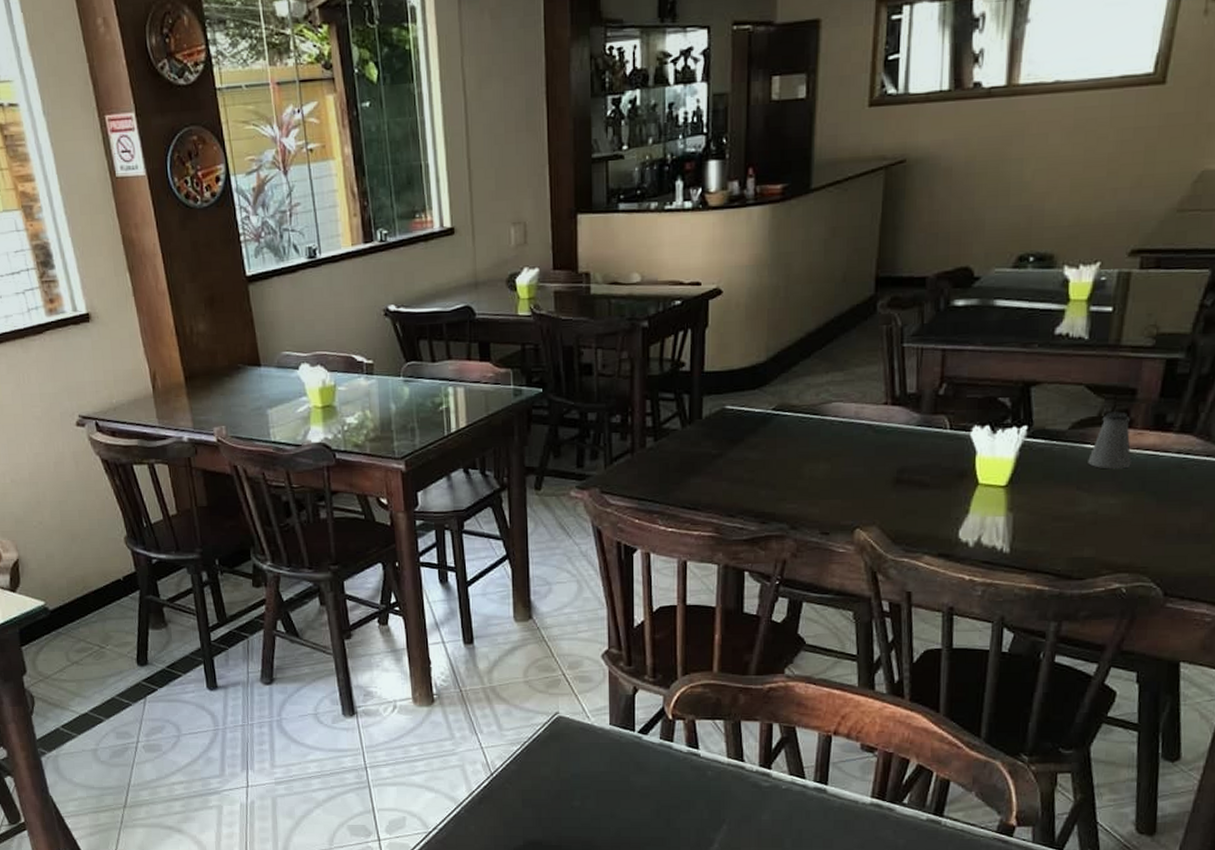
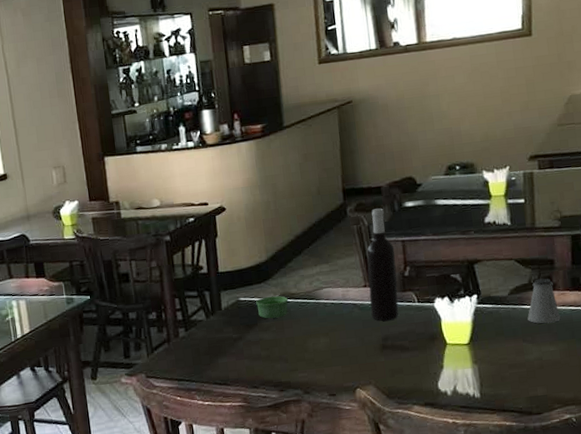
ramekin: none [746,406,787,435] -> present [256,295,289,319]
wine bottle: none [888,305,931,449] -> present [366,208,399,321]

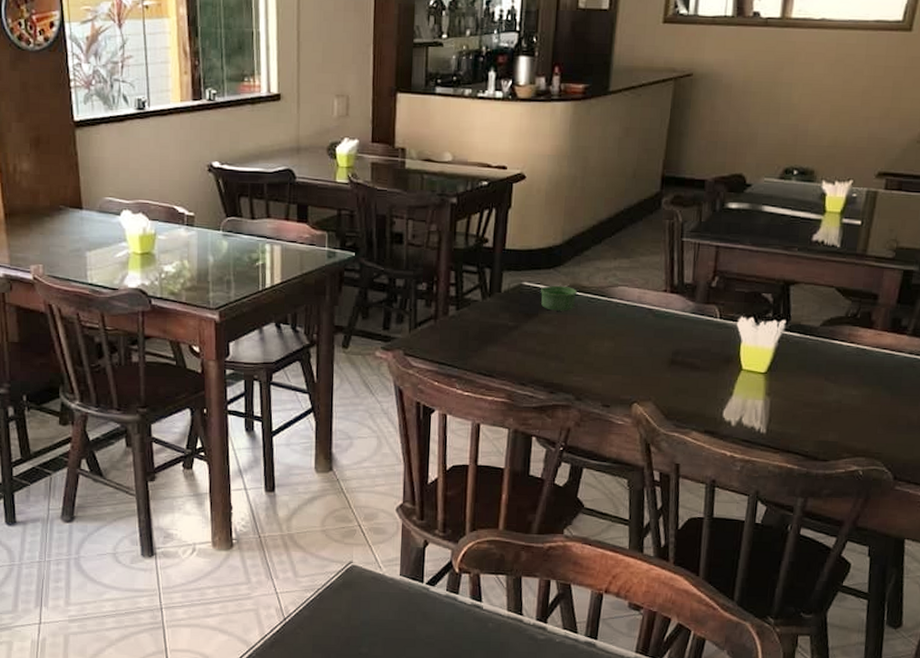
wine bottle: present [366,208,399,321] -> none [665,205,707,333]
saltshaker: present [527,278,561,324] -> none [835,313,872,364]

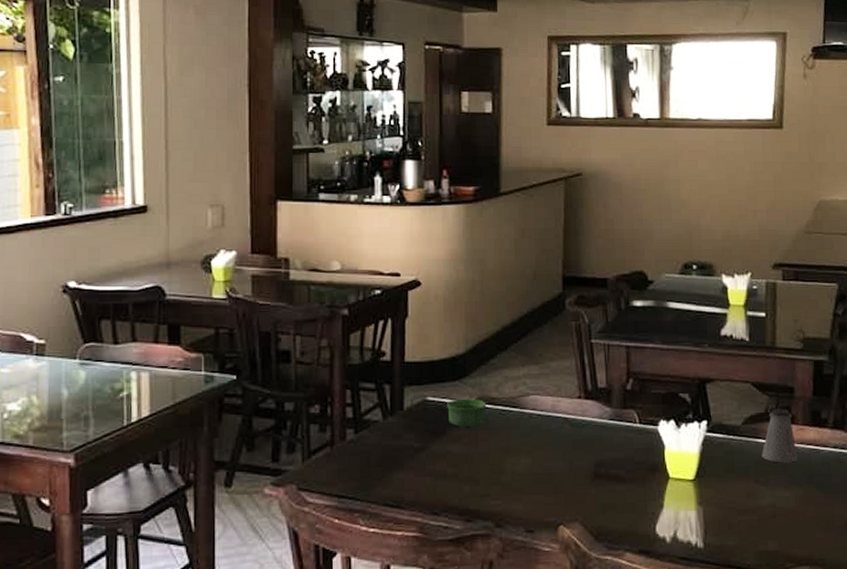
saltshaker: none [835,313,872,364] -> present [762,408,798,463]

